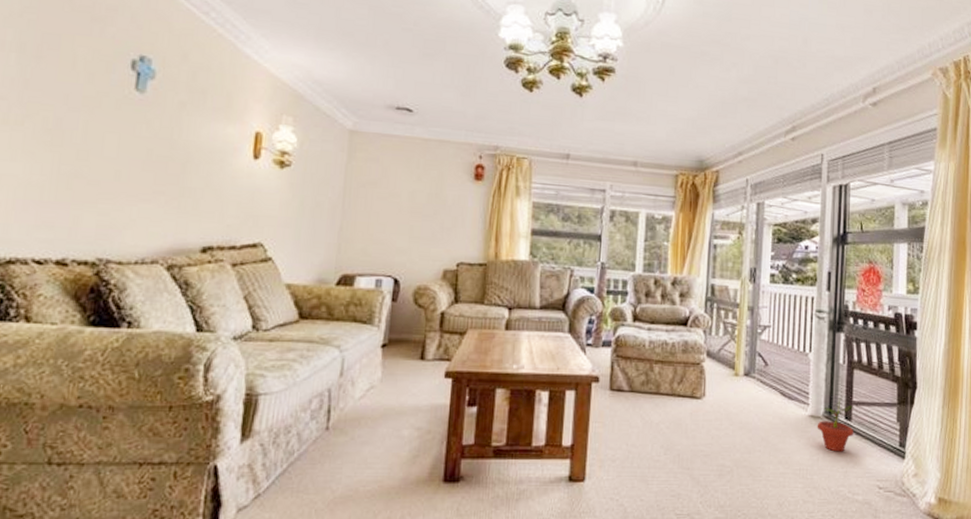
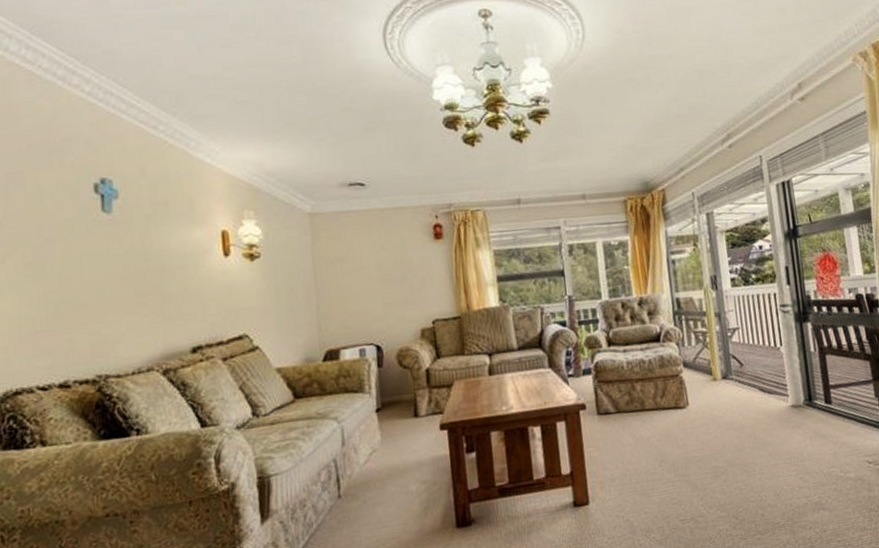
potted plant: present [817,397,854,452] -> none [799,382,836,436]

